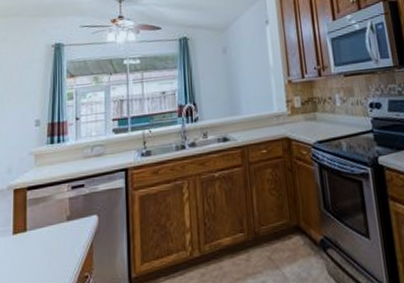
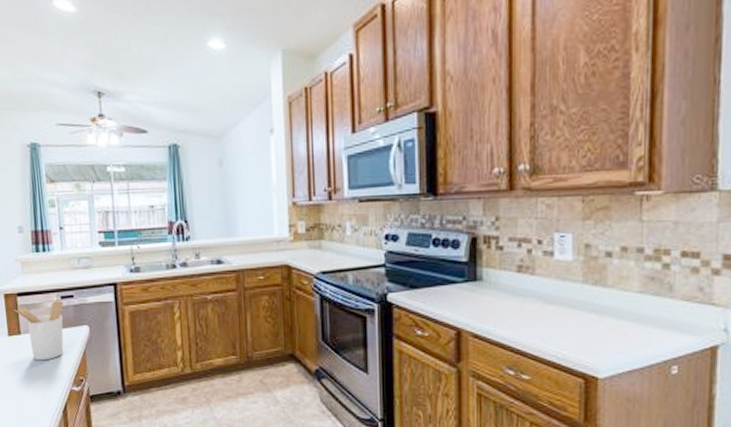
utensil holder: none [22,190,74,260] -> present [14,300,64,361]

